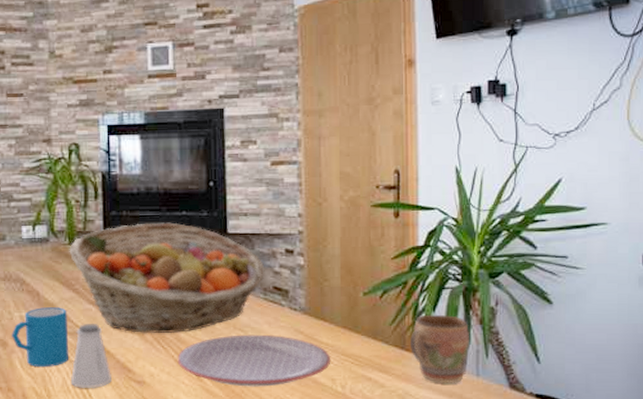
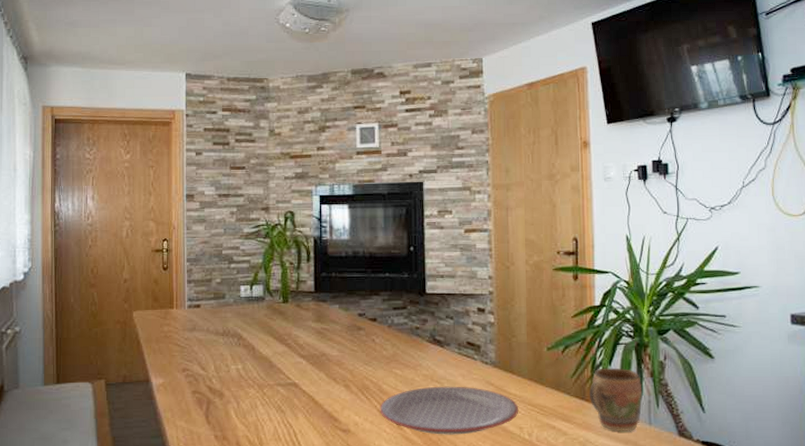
mug: present [12,307,69,368] -> none [228,360,281,417]
fruit basket: present [69,222,265,333] -> none [283,283,459,385]
saltshaker: present [70,324,112,389] -> none [281,376,319,437]

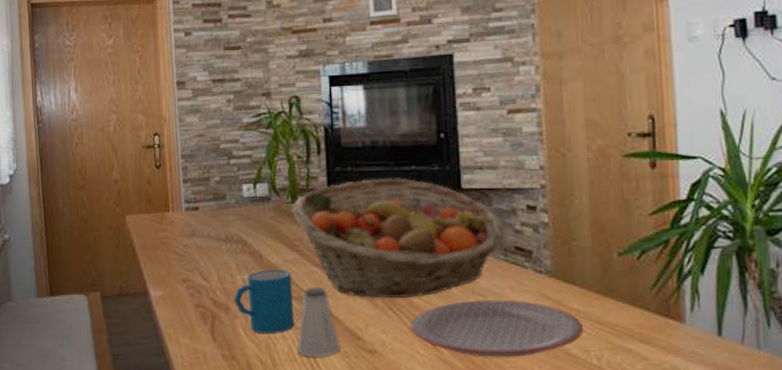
mug: none [228,360,281,417] -> present [234,270,295,335]
saltshaker: none [281,376,319,437] -> present [296,288,340,358]
fruit basket: none [283,283,459,385] -> present [292,178,505,298]
mug: present [590,367,643,432] -> none [676,277,748,358]

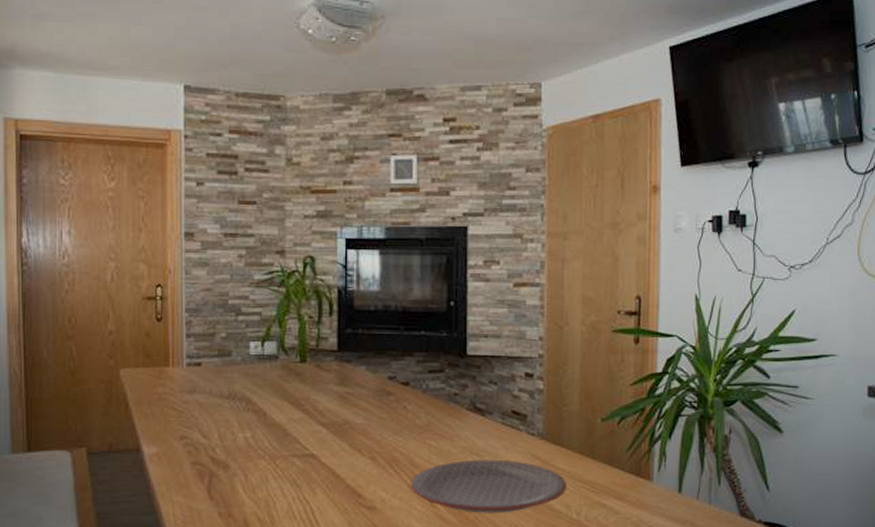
mug: present [234,270,295,335] -> none [234,428,296,492]
fruit basket: present [292,178,505,298] -> none [300,342,504,457]
saltshaker: present [296,288,340,358] -> none [296,446,340,515]

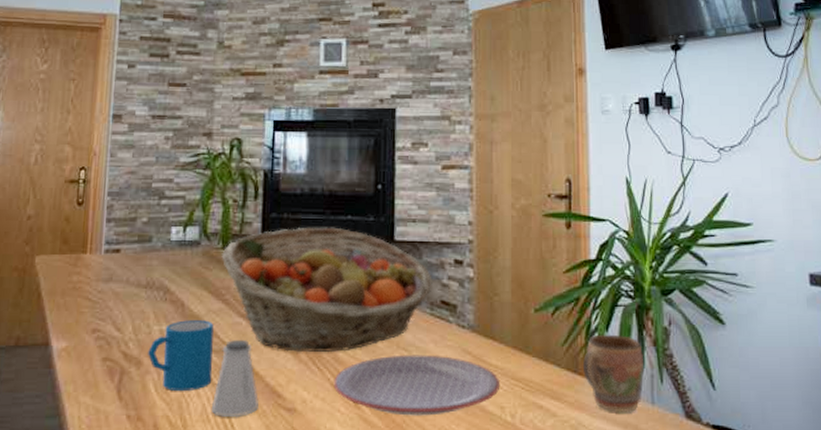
mug: none [234,428,296,492] -> present [148,320,214,392]
saltshaker: none [296,446,340,515] -> present [211,340,259,418]
fruit basket: none [300,342,504,457] -> present [221,227,433,352]
mug: none [646,441,704,512] -> present [583,334,644,413]

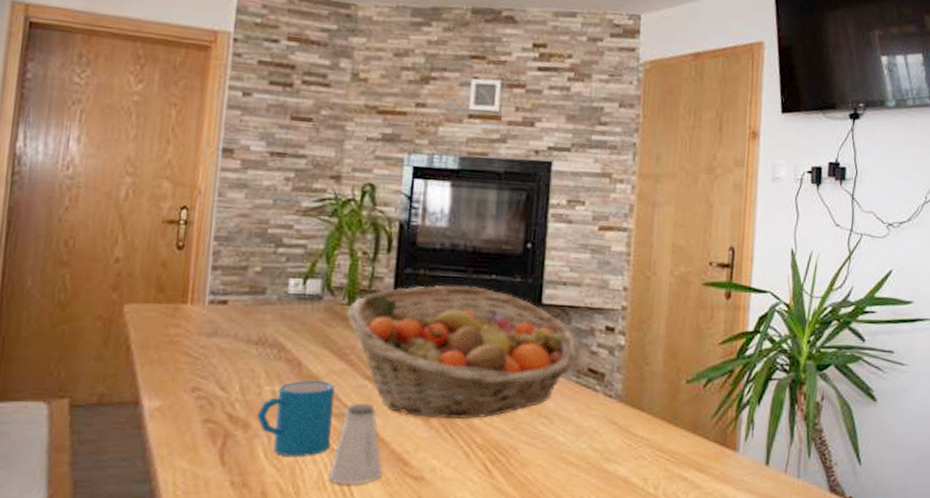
plate: present [333,355,499,416] -> none [466,423,644,486]
mug: present [583,334,644,413] -> none [731,407,794,487]

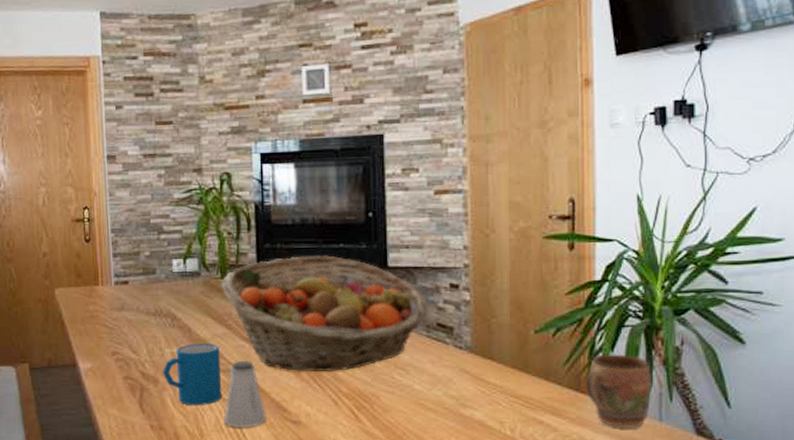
mug: none [731,407,794,487] -> present [586,354,652,429]

